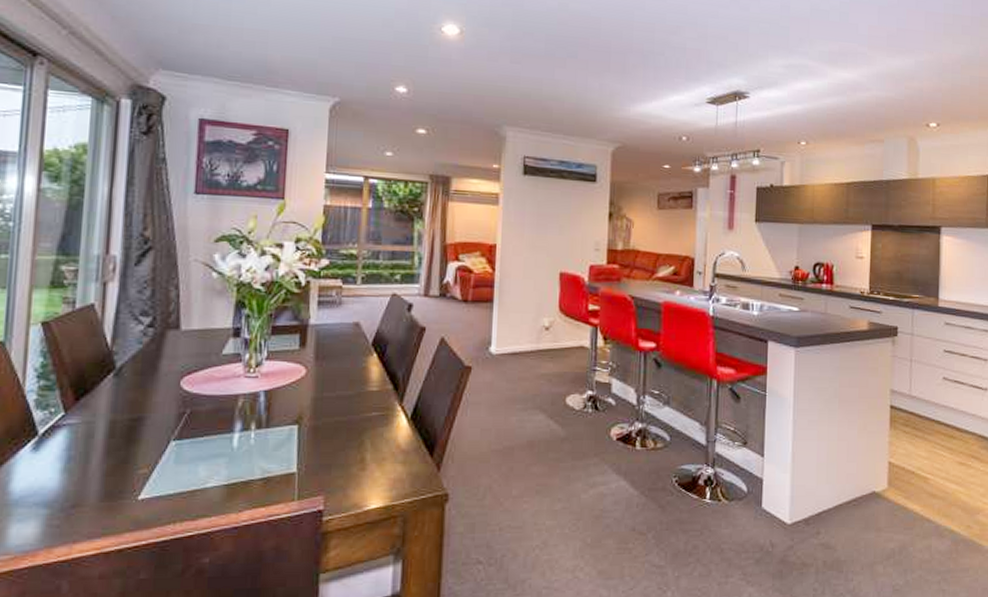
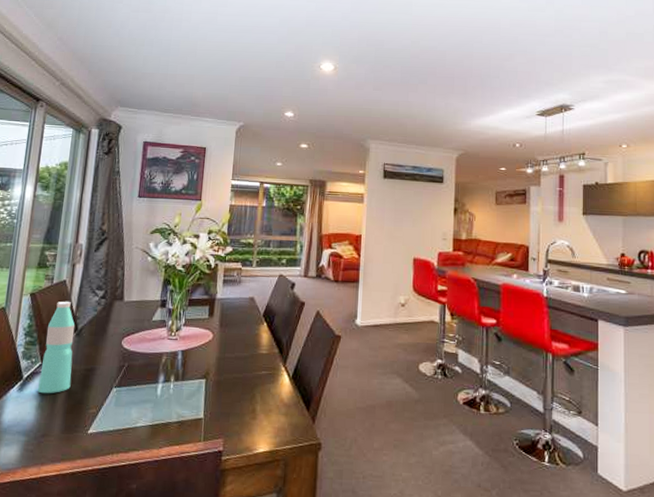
water bottle: none [62,331,112,453] -> present [38,301,76,394]

